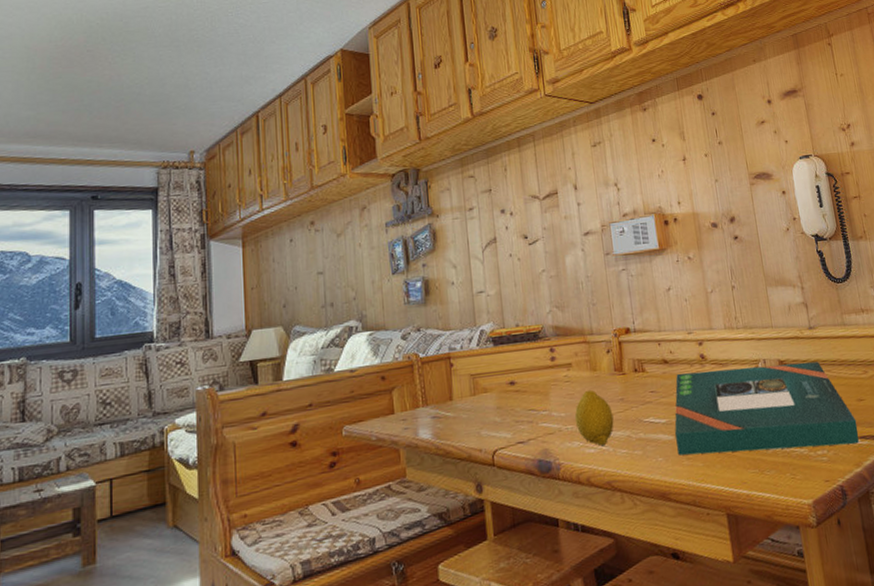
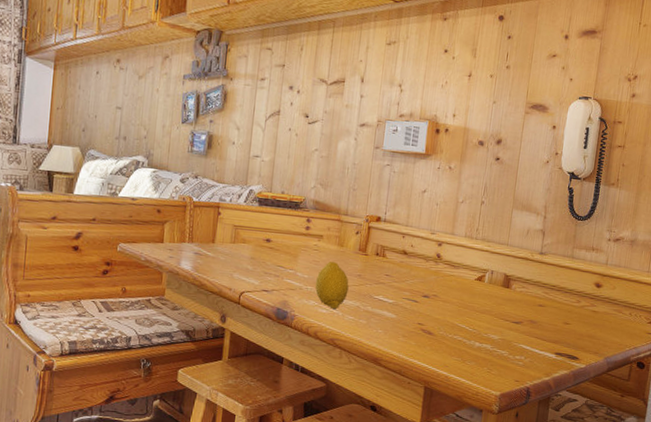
board game: present [674,361,859,456] -> none [396,265,558,358]

